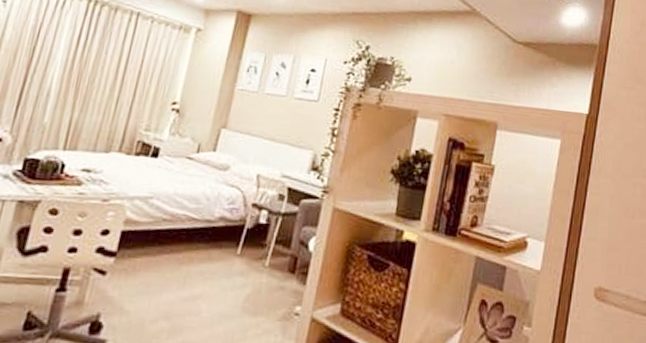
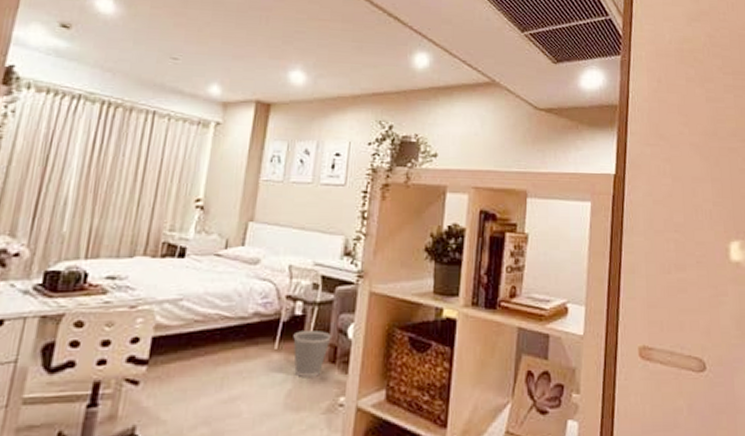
wastebasket: none [254,239,293,285] -> present [293,331,331,378]

